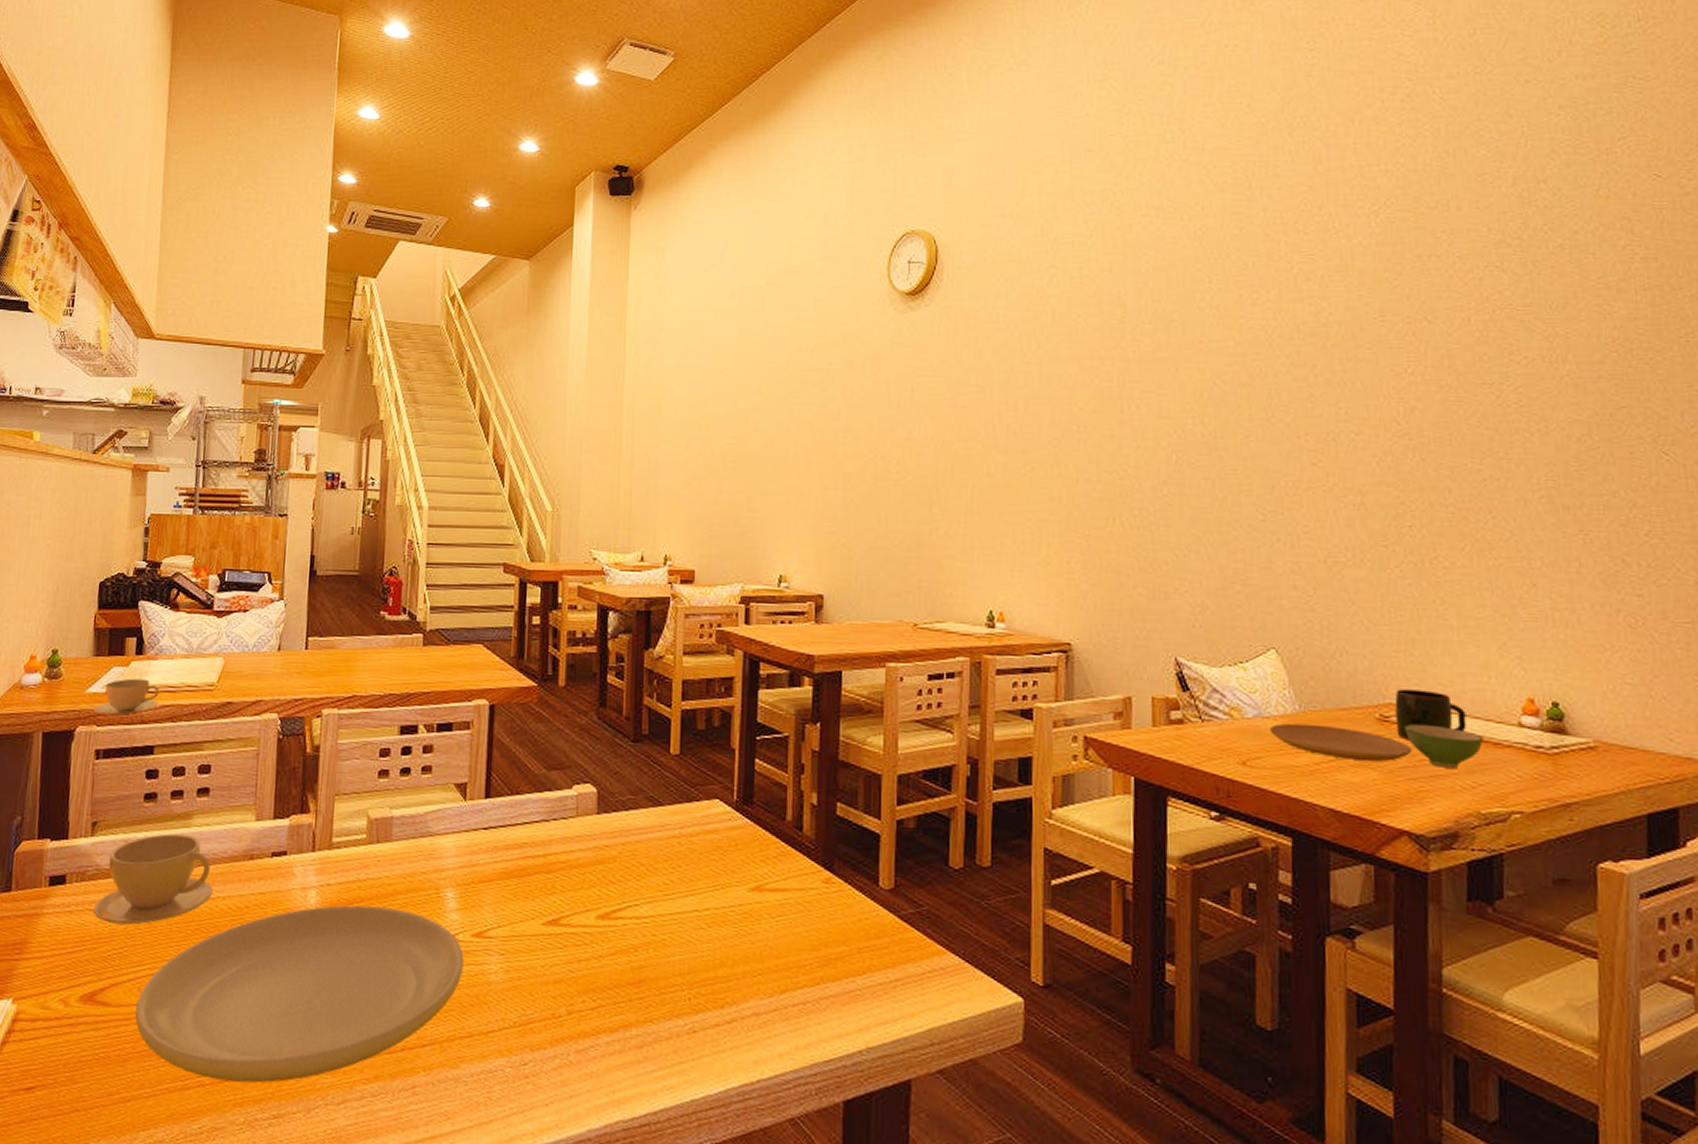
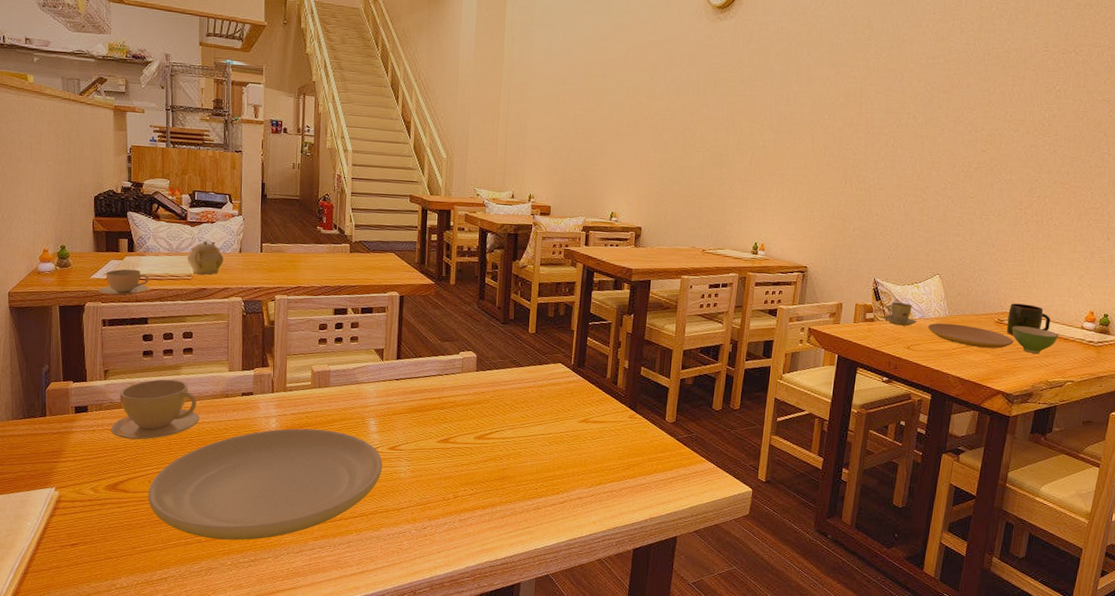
teapot: none [209,636,257,683] -> present [187,240,224,275]
teacup: none [1196,692,1252,729] -> present [882,301,917,326]

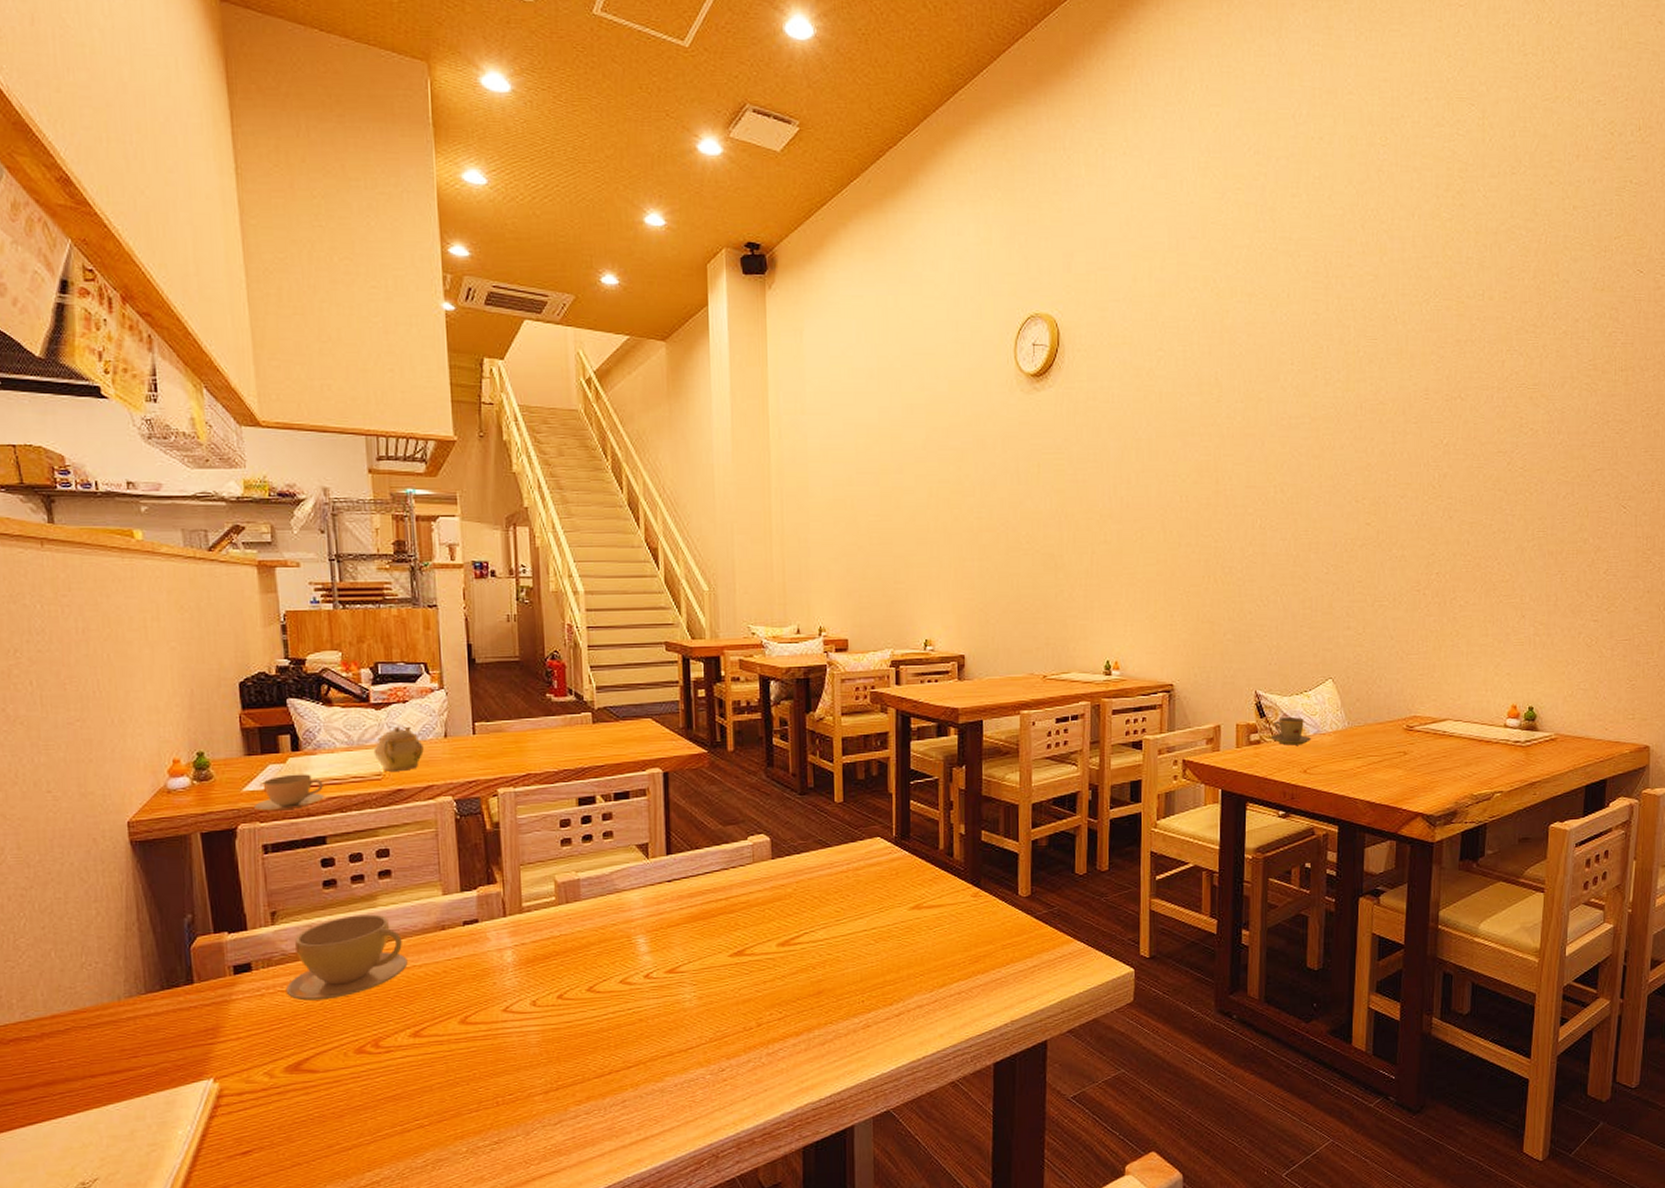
plate: present [148,428,383,541] -> none [344,957,660,1121]
plate: present [928,323,1014,348] -> none [1326,736,1428,762]
mug: present [1006,303,1051,336] -> none [1418,704,1468,744]
bowl: present [1011,325,1059,354] -> none [1423,730,1480,763]

